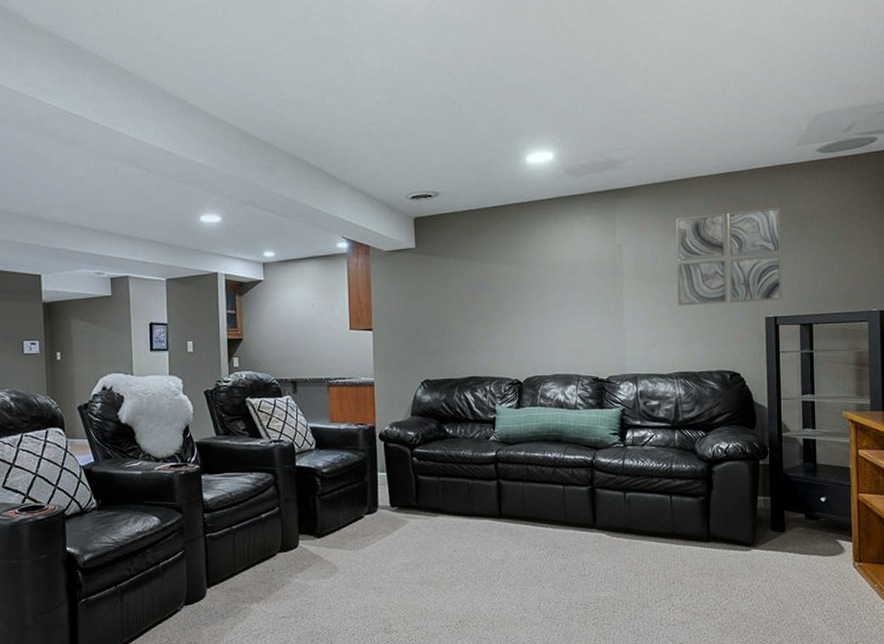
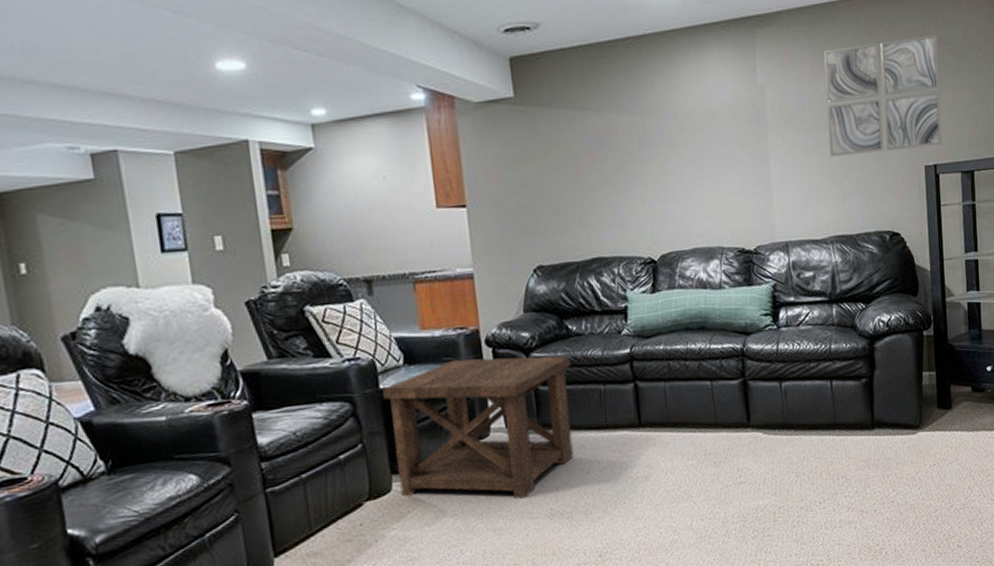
side table: none [298,448,446,567] -> present [382,355,574,500]

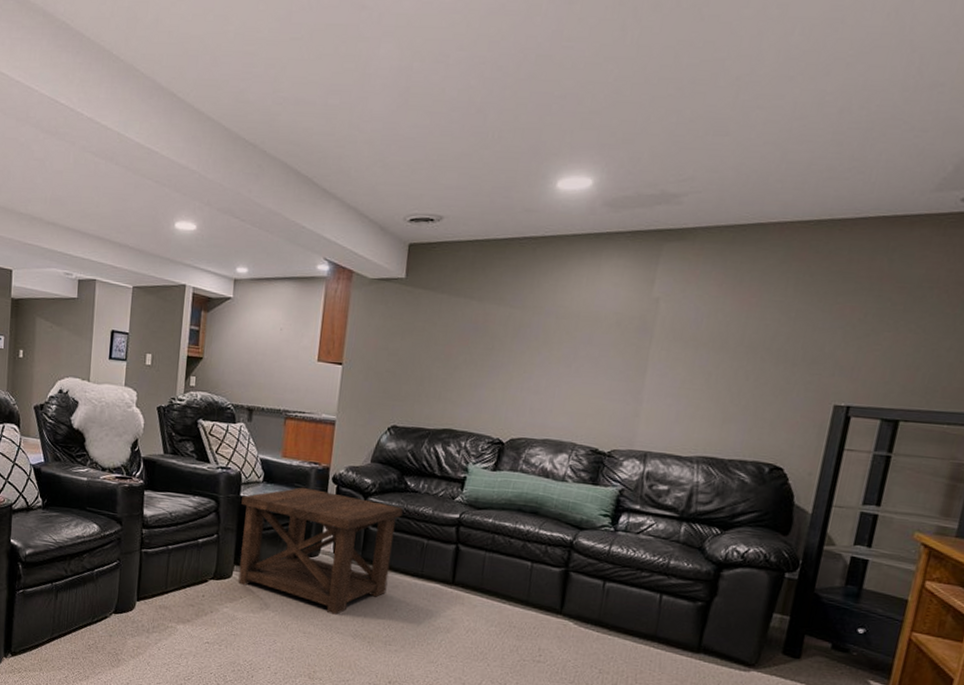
wall art: present [824,34,942,157] -> none [718,269,890,388]

